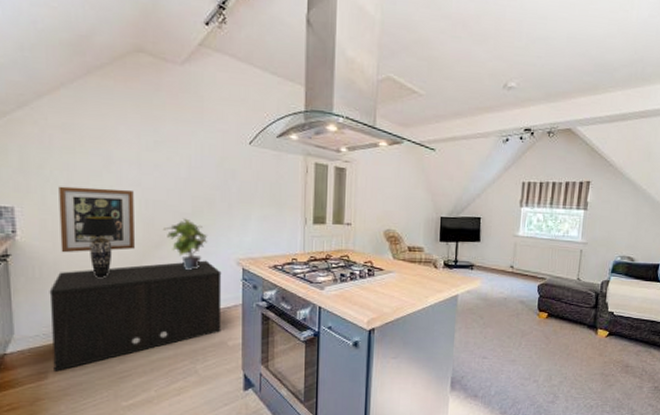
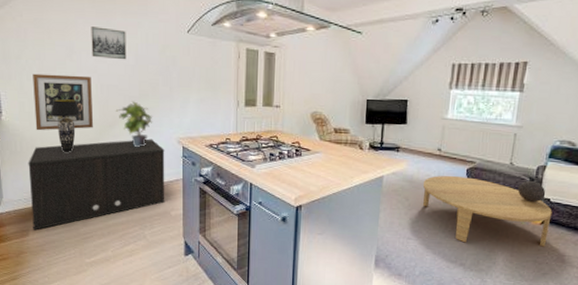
wall art: none [134,134,177,173] -> present [91,27,127,60]
coffee table: none [496,293,616,359] -> present [422,176,552,247]
decorative sphere: none [585,295,610,316] -> present [518,180,546,203]

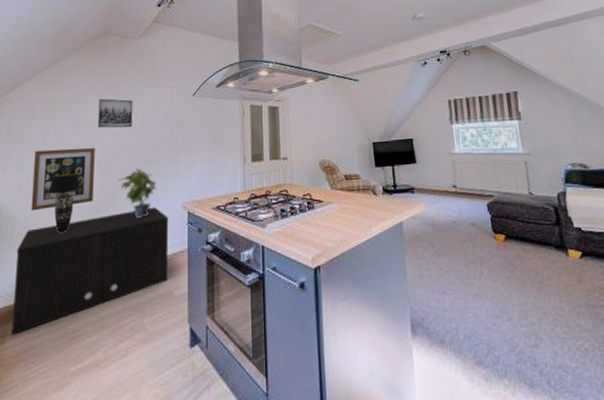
coffee table: present [422,176,552,247] -> none [445,213,593,291]
decorative sphere: present [518,180,546,203] -> none [544,209,575,234]

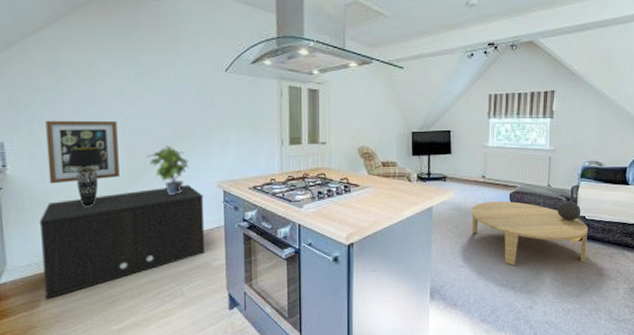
wall art: present [97,99,133,128] -> none [116,67,158,102]
coffee table: none [445,213,593,291] -> present [470,201,588,266]
decorative sphere: none [544,209,575,234] -> present [557,200,581,221]

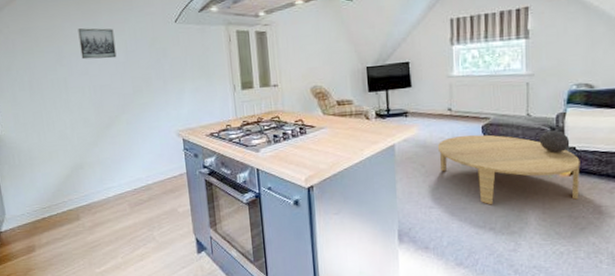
storage cabinet: present [39,184,205,300] -> none [27,135,171,245]
wall art: present [45,120,119,184] -> none [24,79,90,141]
table lamp: present [67,147,105,206] -> none [45,104,77,160]
wall art: none [116,67,158,102] -> present [78,28,117,60]
potted plant: present [145,145,188,194] -> none [110,98,149,145]

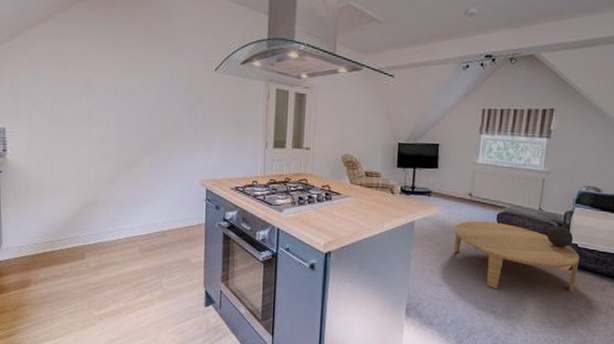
wall art: present [78,28,117,60] -> none [111,61,149,97]

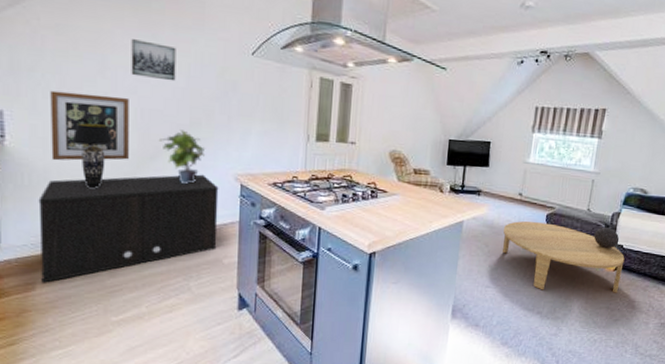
storage cabinet: none [33,180,187,280] -> present [38,174,219,283]
wall art: none [44,109,109,171] -> present [50,90,129,161]
table lamp: none [61,137,96,194] -> present [72,123,114,188]
wall art: none [111,61,149,97] -> present [131,39,176,81]
potted plant: none [134,140,174,189] -> present [158,129,205,184]

